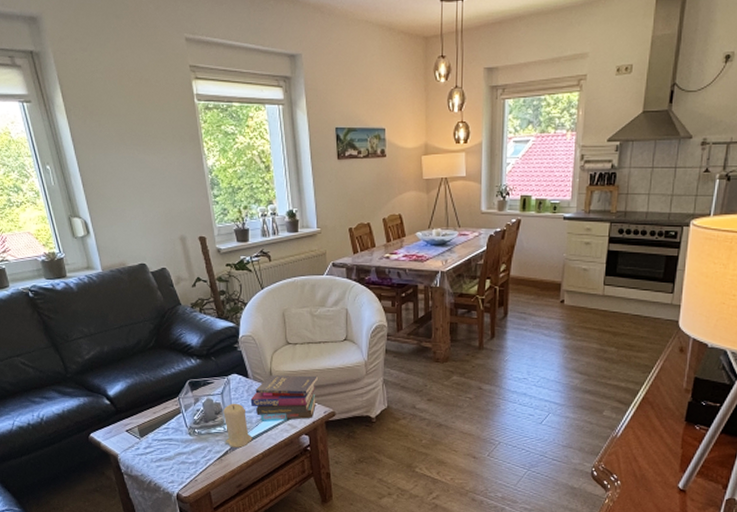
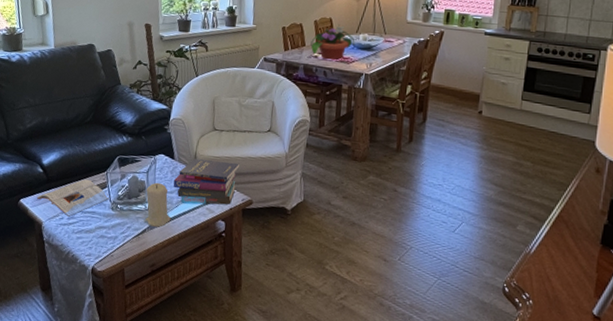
magazine: none [107,406,186,447] -> present [36,179,110,218]
potted flower: none [381,220,428,260] -> present [310,24,355,60]

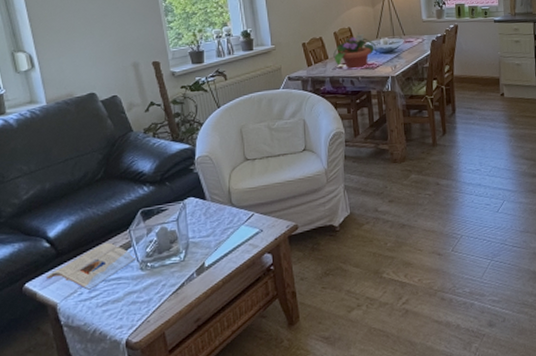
candle: present [144,182,171,228] -> none [179,228,211,279]
books: present [173,159,240,205] -> none [208,189,280,246]

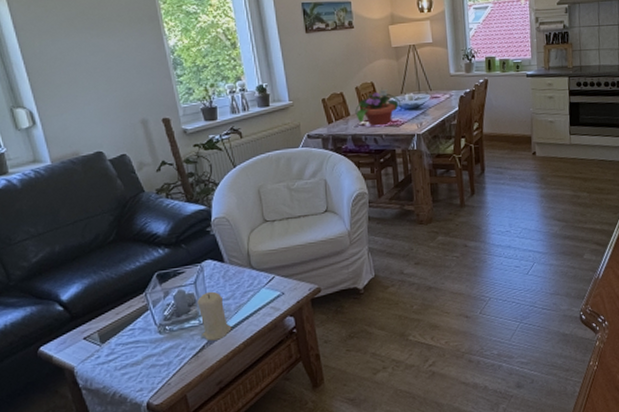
magazine: present [45,242,137,291] -> none [60,306,155,355]
candle: none [179,228,211,279] -> present [197,291,232,342]

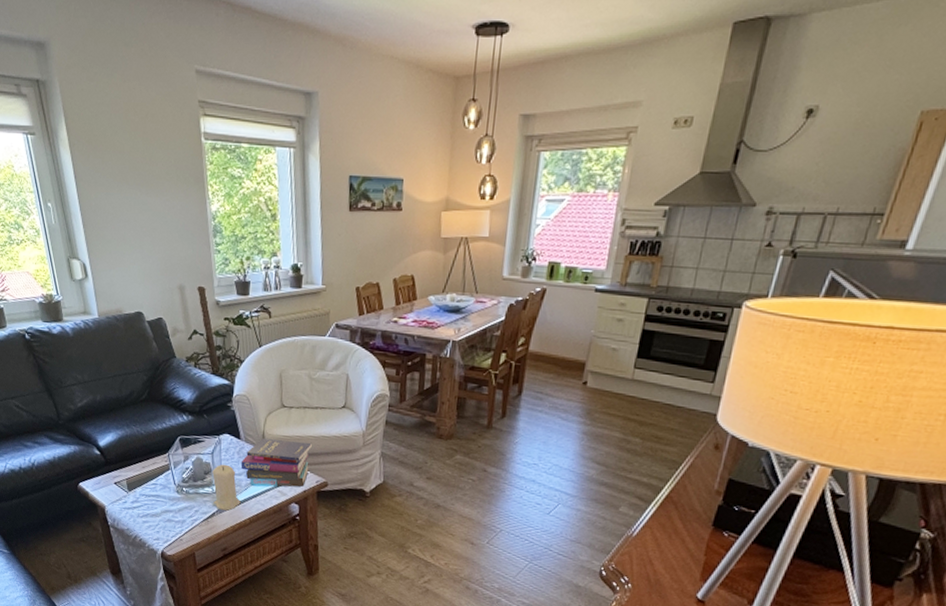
books: none [227,251,301,309] -> present [240,438,313,487]
potted flower: present [355,87,402,126] -> none [389,282,441,325]

